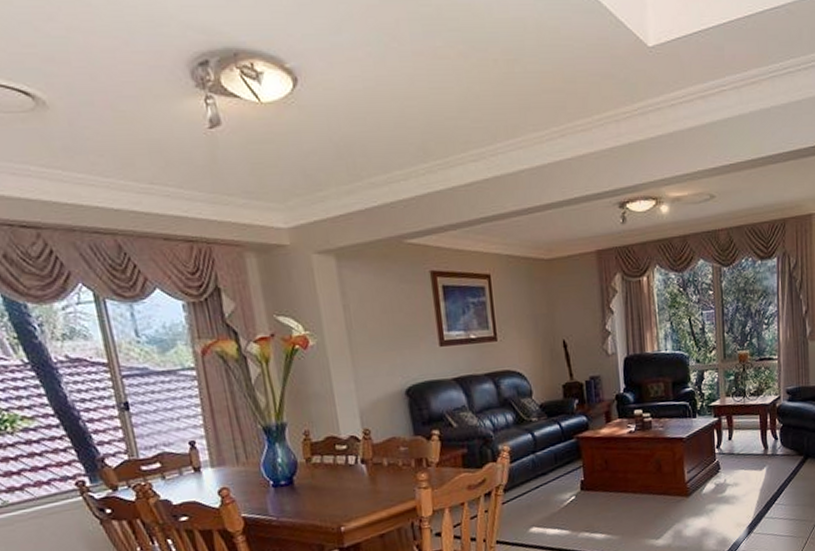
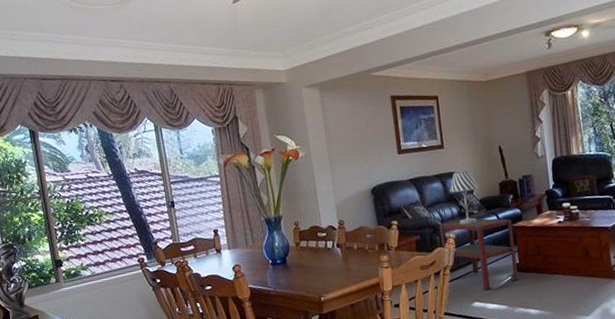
side table: none [491,427,584,513] -> present [439,218,519,290]
table lamp: none [504,369,539,435] -> present [450,170,479,225]

